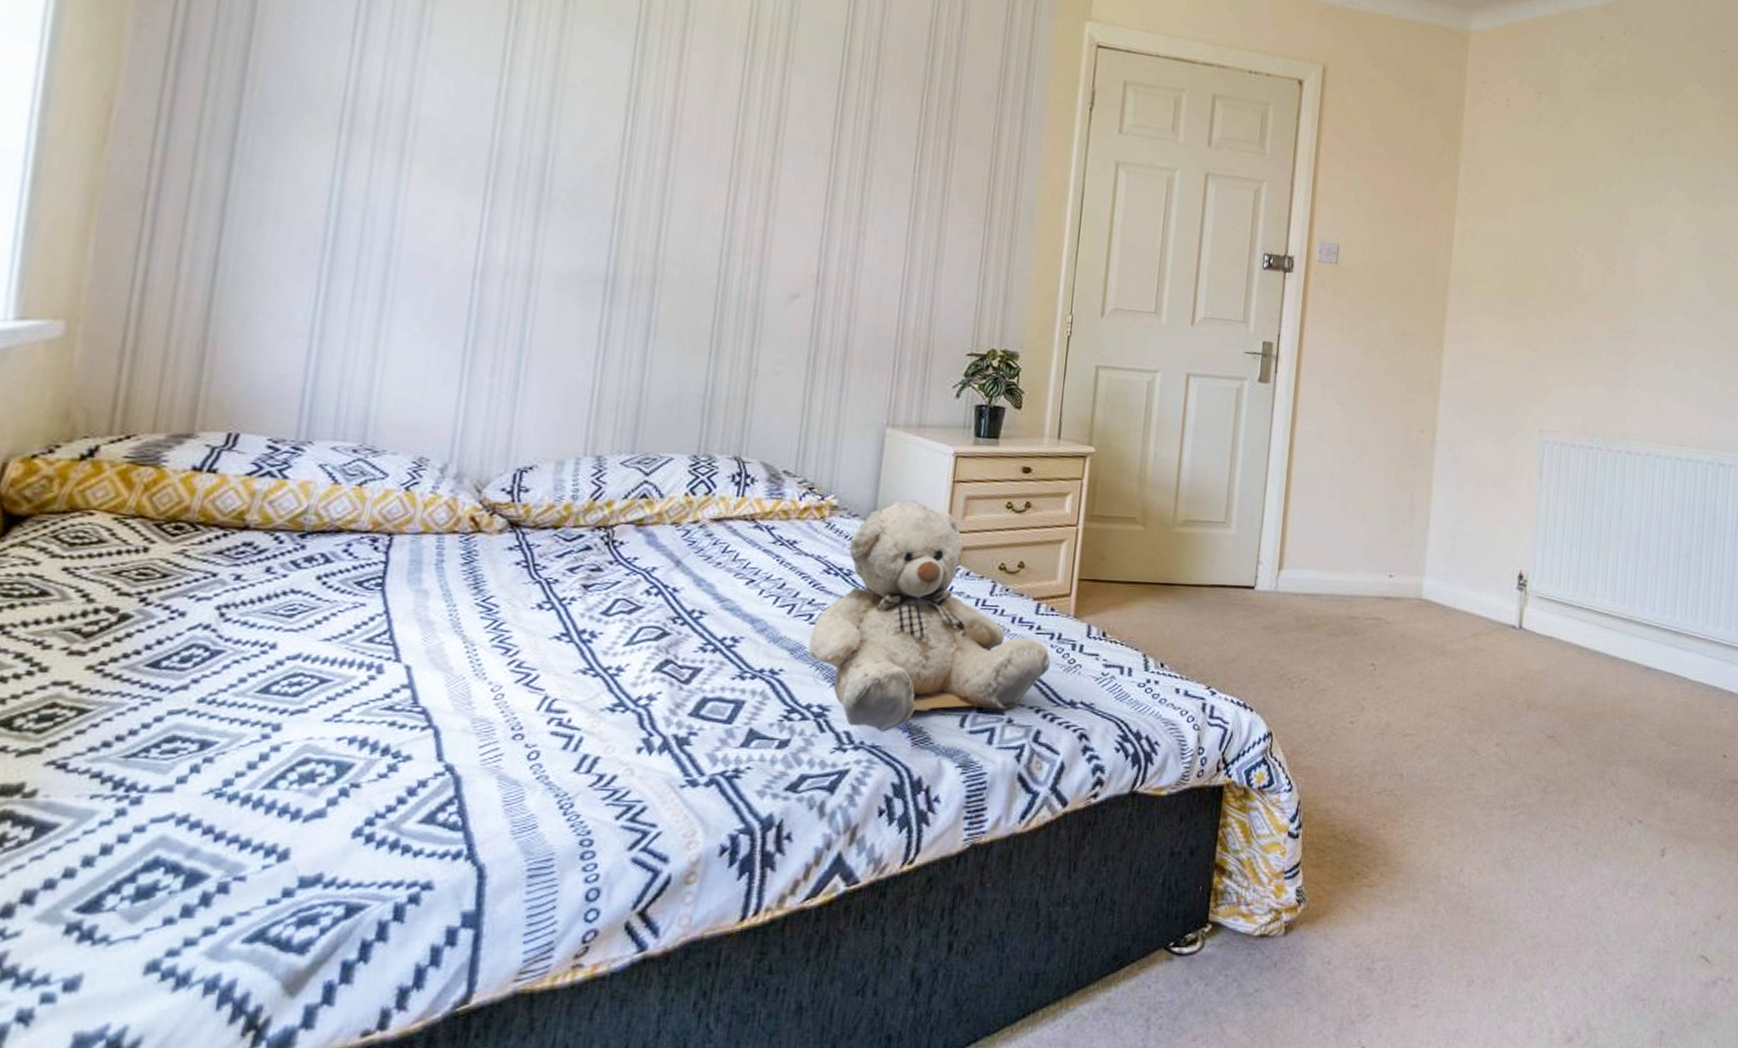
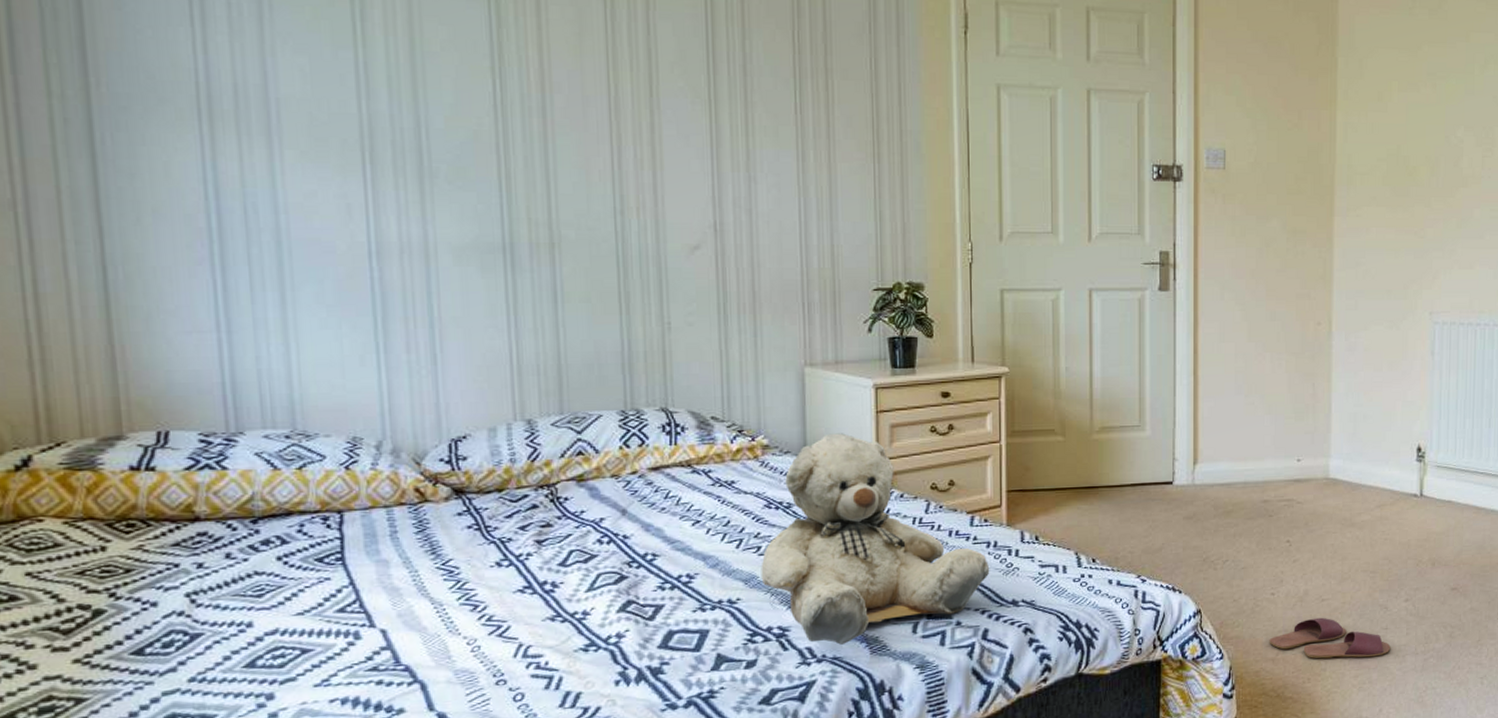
slippers: none [1343,754,1477,807] -> present [1269,617,1391,659]

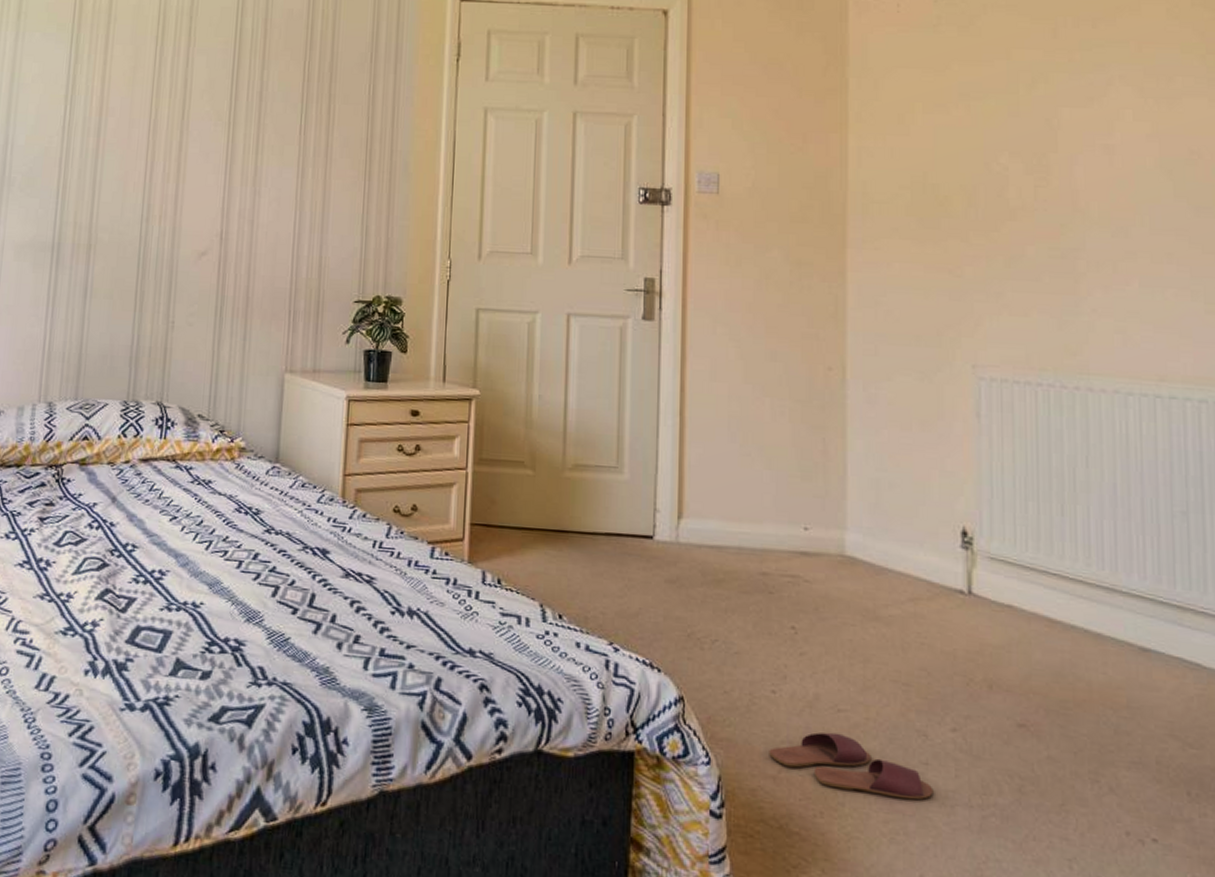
teddy bear: present [761,433,990,645] -> none [224,442,448,670]

